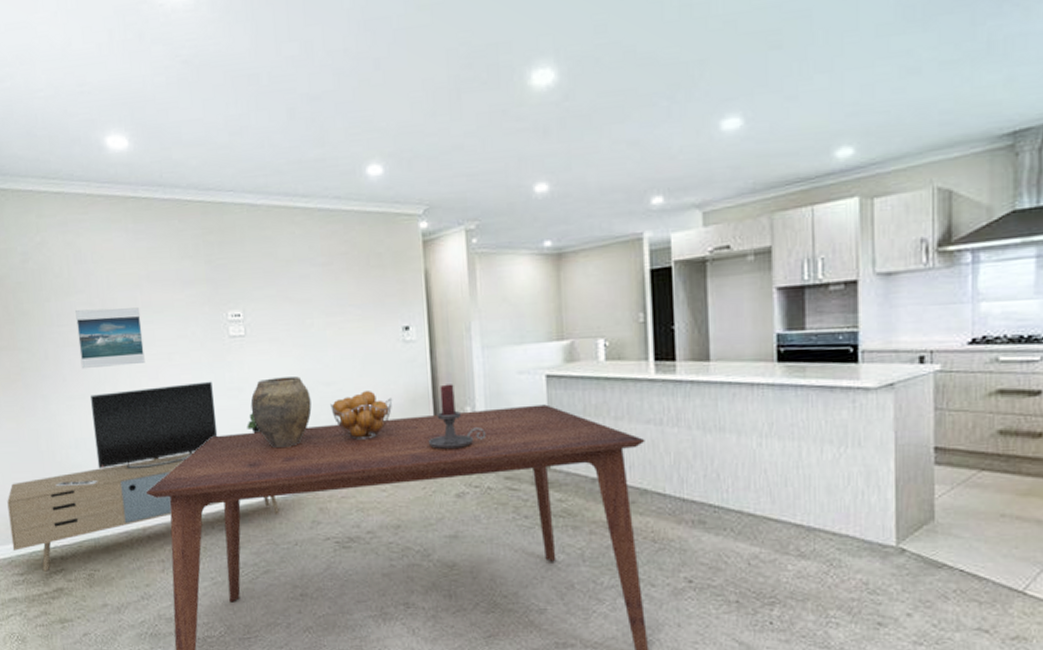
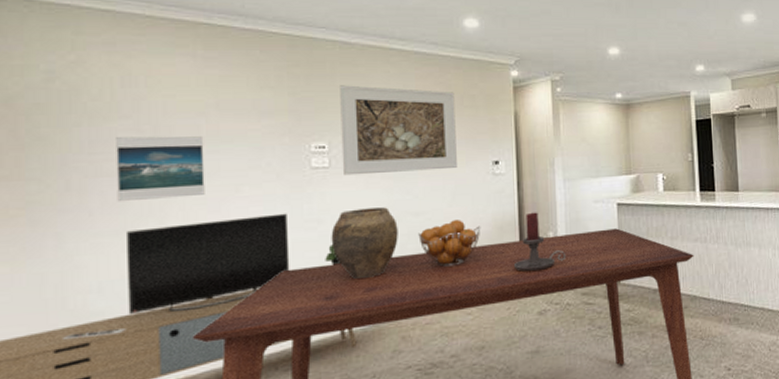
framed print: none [249,249,366,344] -> present [340,85,457,176]

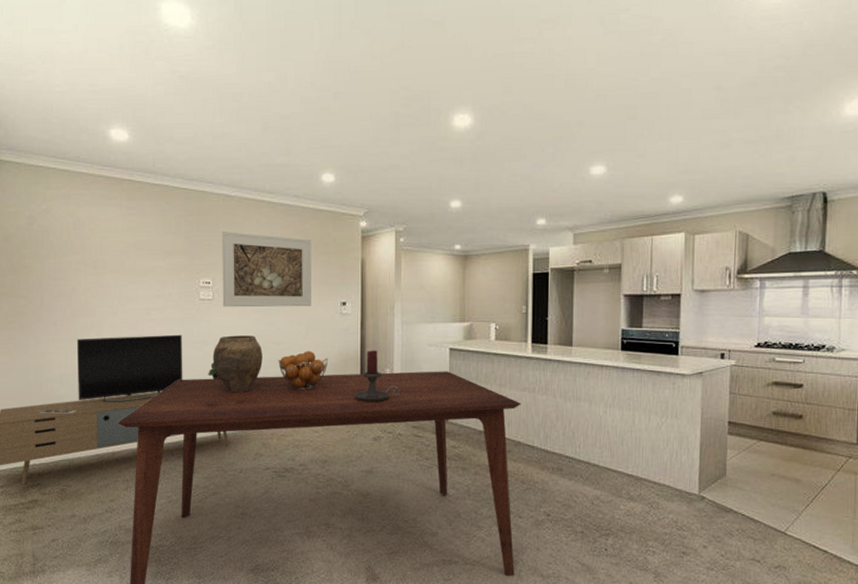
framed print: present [116,136,205,202] -> none [71,268,127,317]

